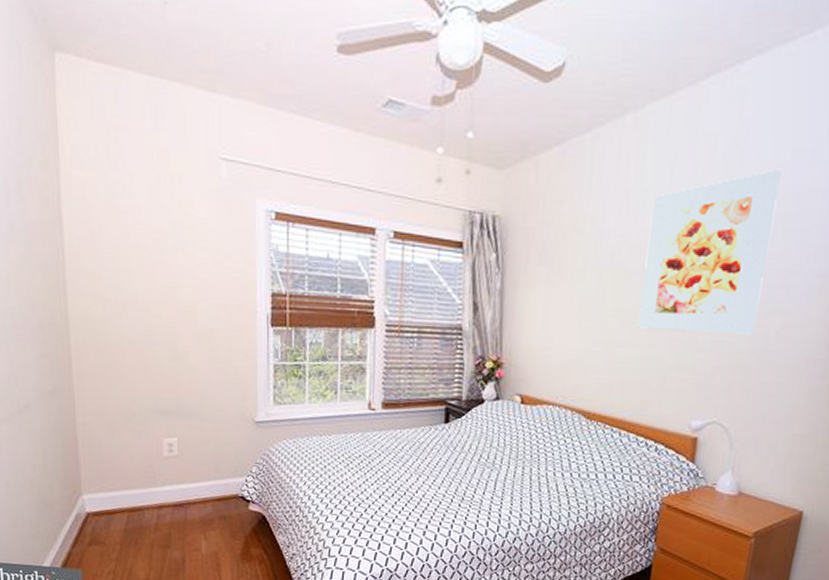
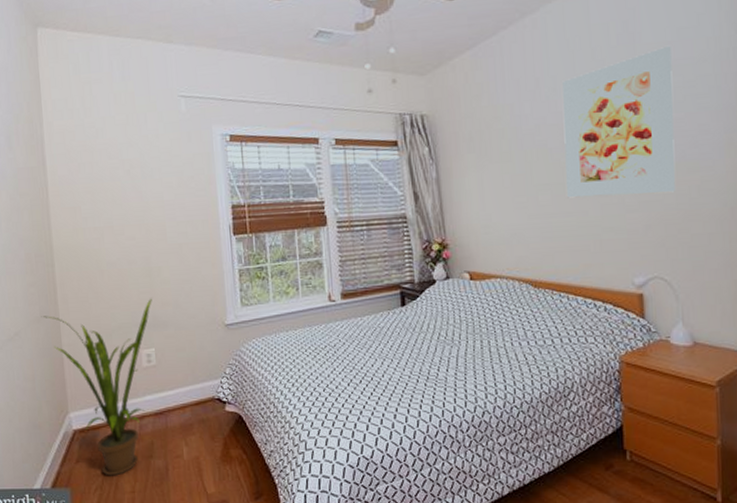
house plant: none [53,384,177,562] -> present [41,298,152,476]

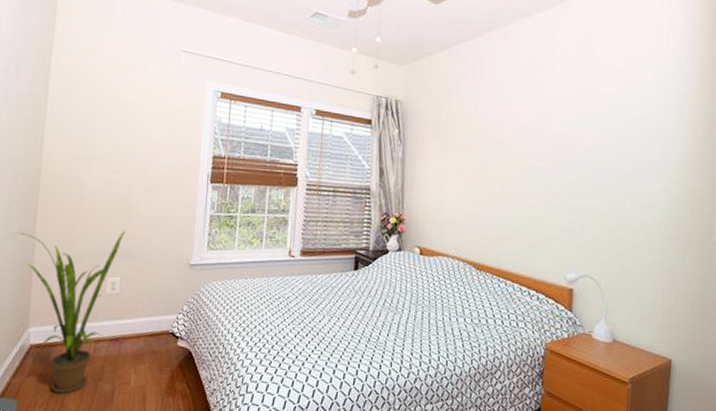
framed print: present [562,45,676,198] -> none [515,71,622,202]

